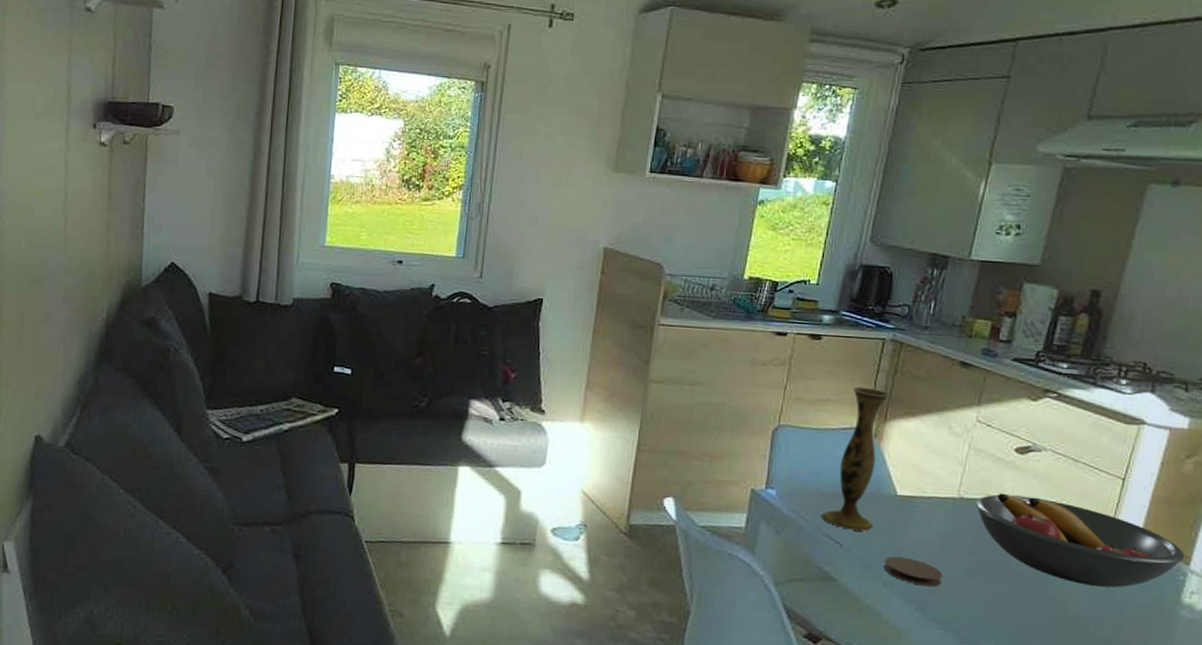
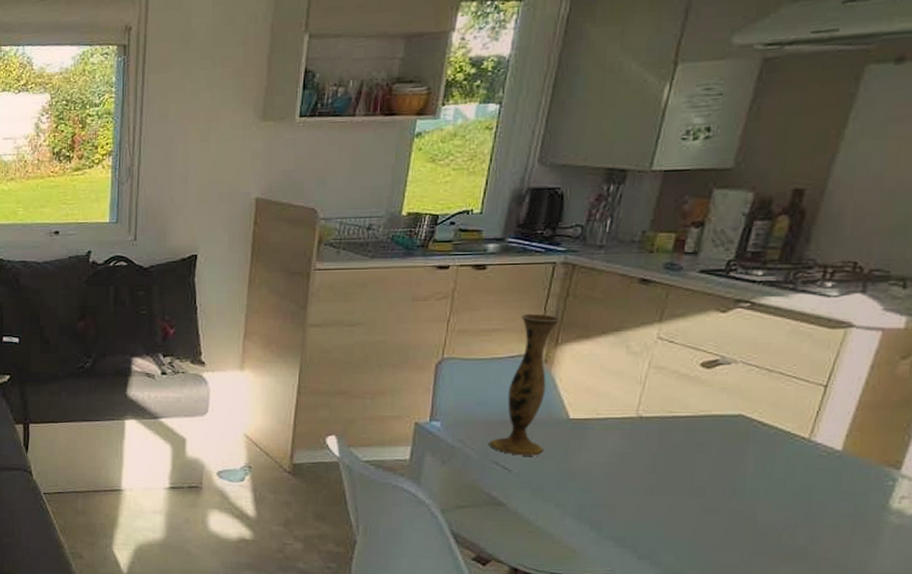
coaster: present [883,556,943,587] -> none [555,478,620,506]
fruit bowl: present [976,493,1185,588] -> none [656,409,895,497]

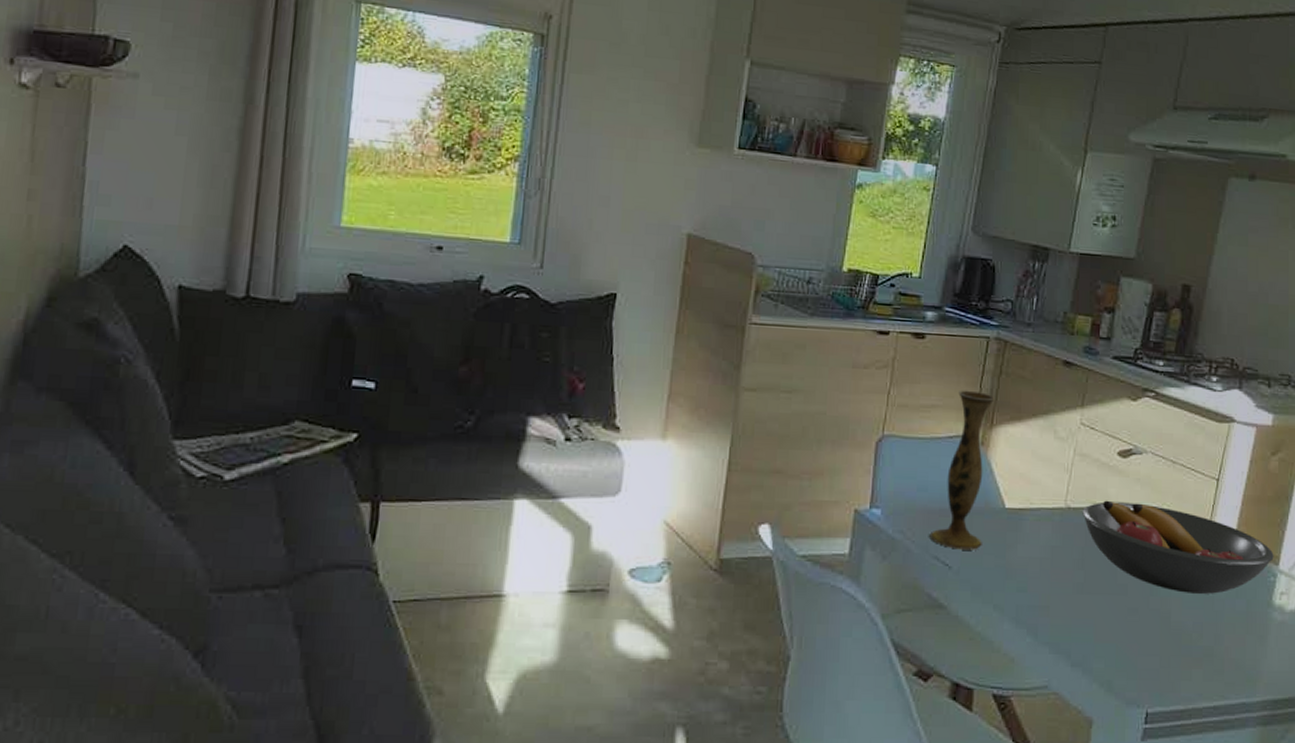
fruit bowl: none [656,409,895,497] -> present [1082,500,1274,594]

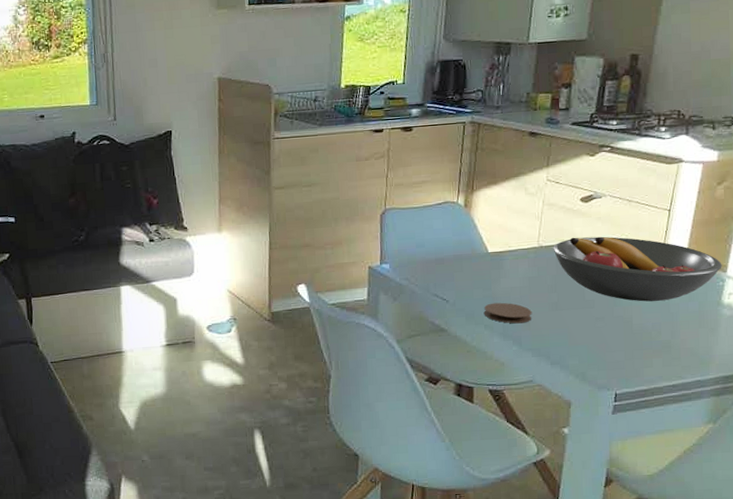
vase: present [929,390,995,550] -> none [429,166,474,288]
coaster: none [994,575,1053,607] -> present [483,302,532,324]

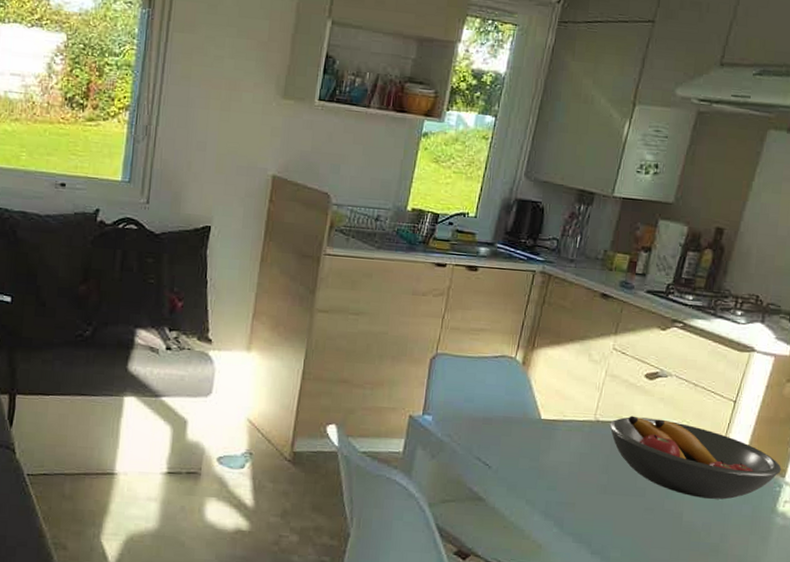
coaster: present [483,302,532,324] -> none [527,476,579,504]

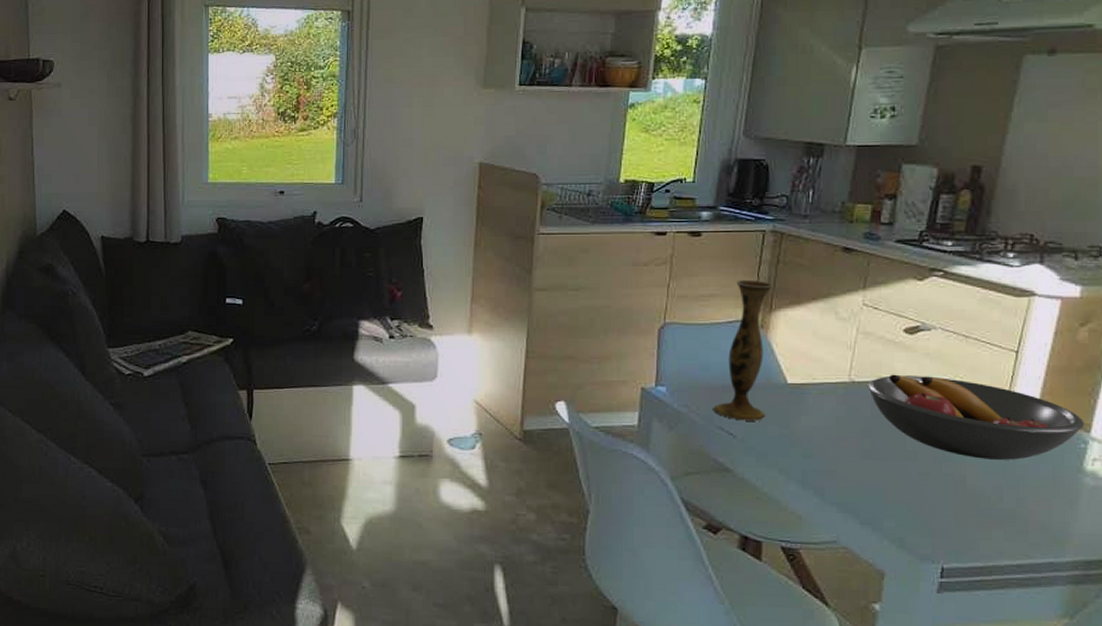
vase: none [473,316,537,454] -> present [713,279,773,421]

